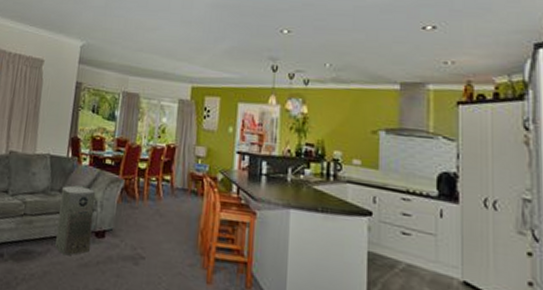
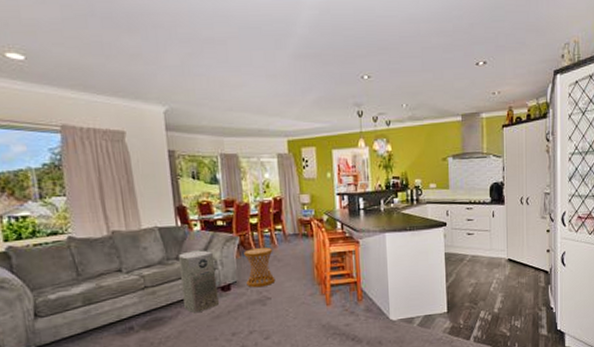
side table: none [122,195,157,243] -> present [244,247,276,288]

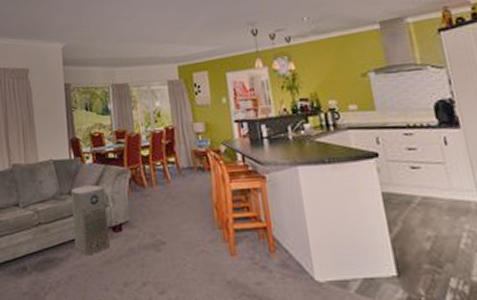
side table: present [244,247,276,288] -> none [135,182,170,230]

